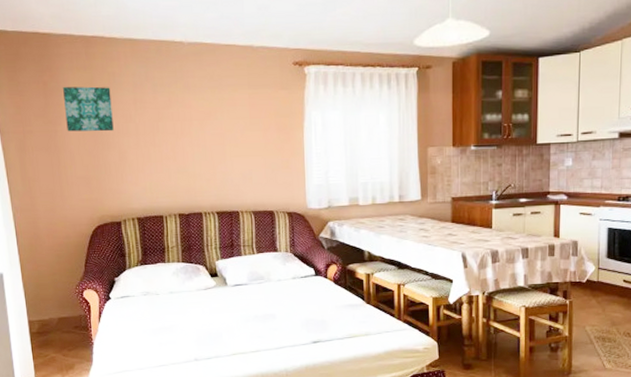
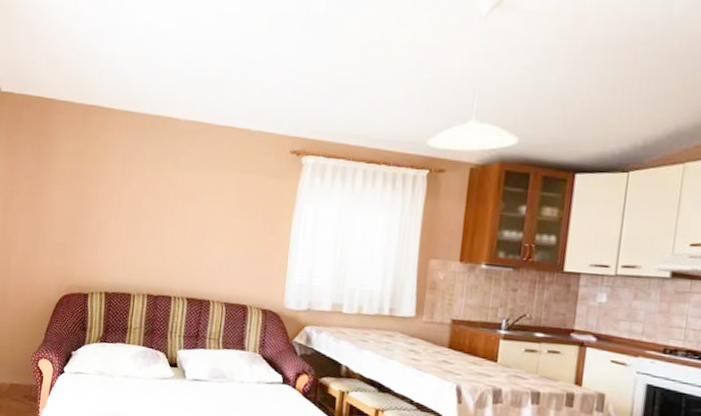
wall art: present [63,86,114,132] -> none [52,151,101,201]

